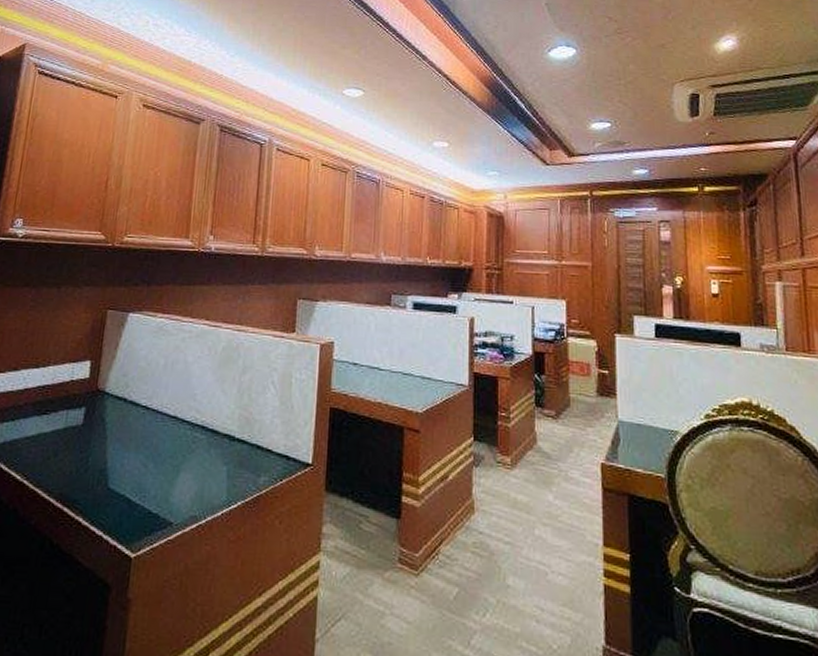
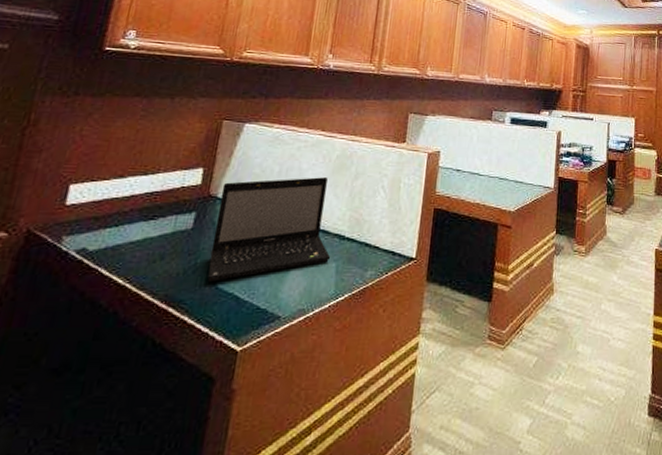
laptop: none [99,371,221,482] -> present [208,177,331,281]

